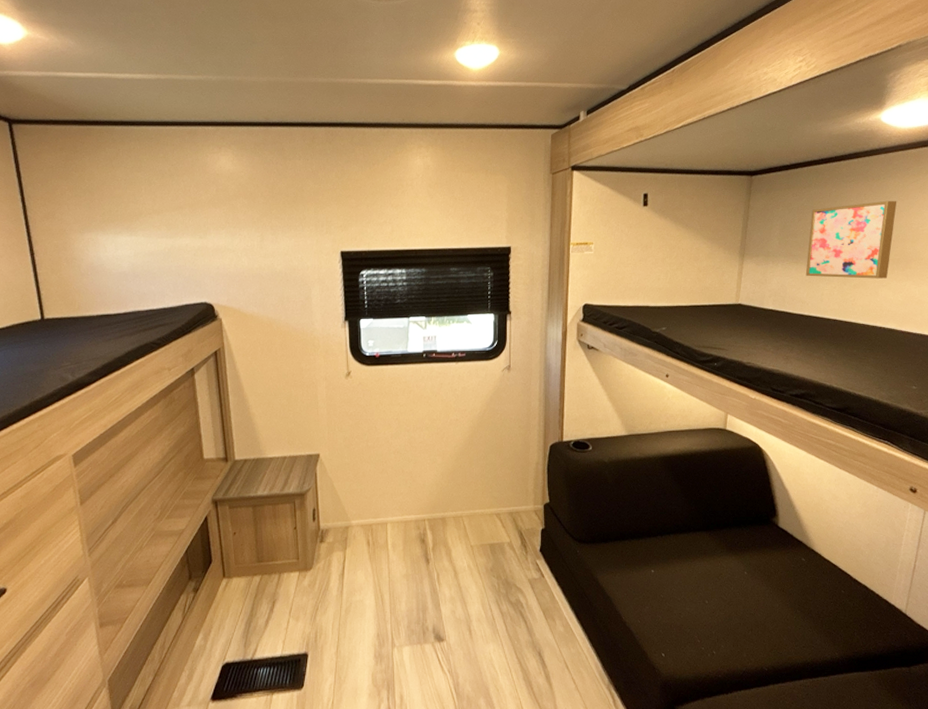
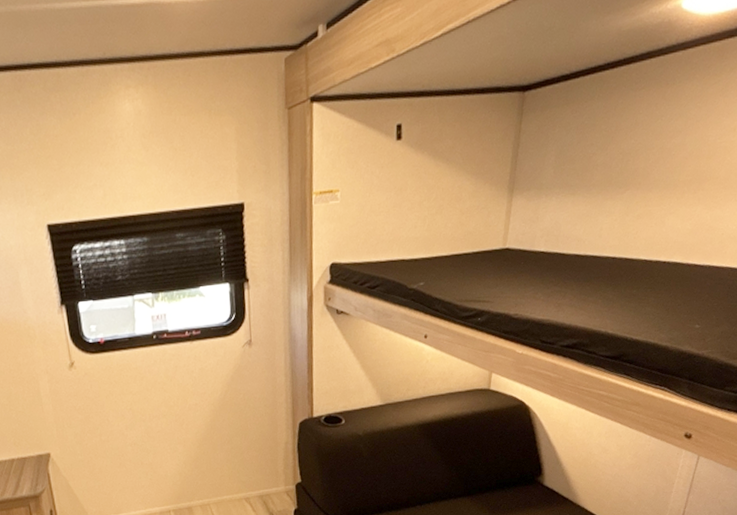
wall art: present [805,200,897,279] -> none [583,108,694,210]

